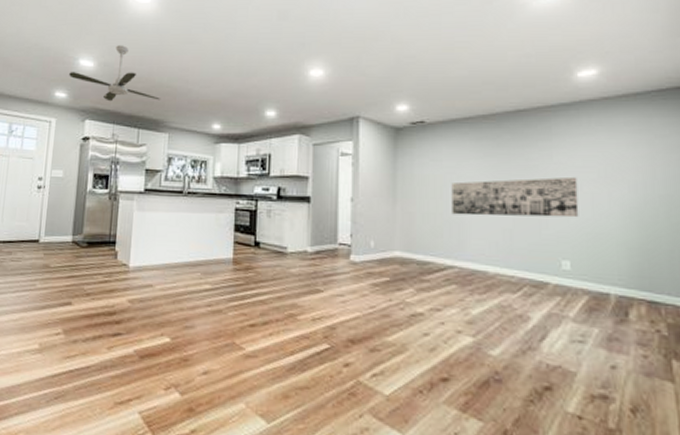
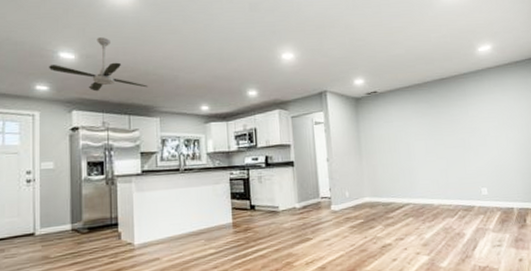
wall art: present [451,176,579,218] -> none [401,125,489,163]

